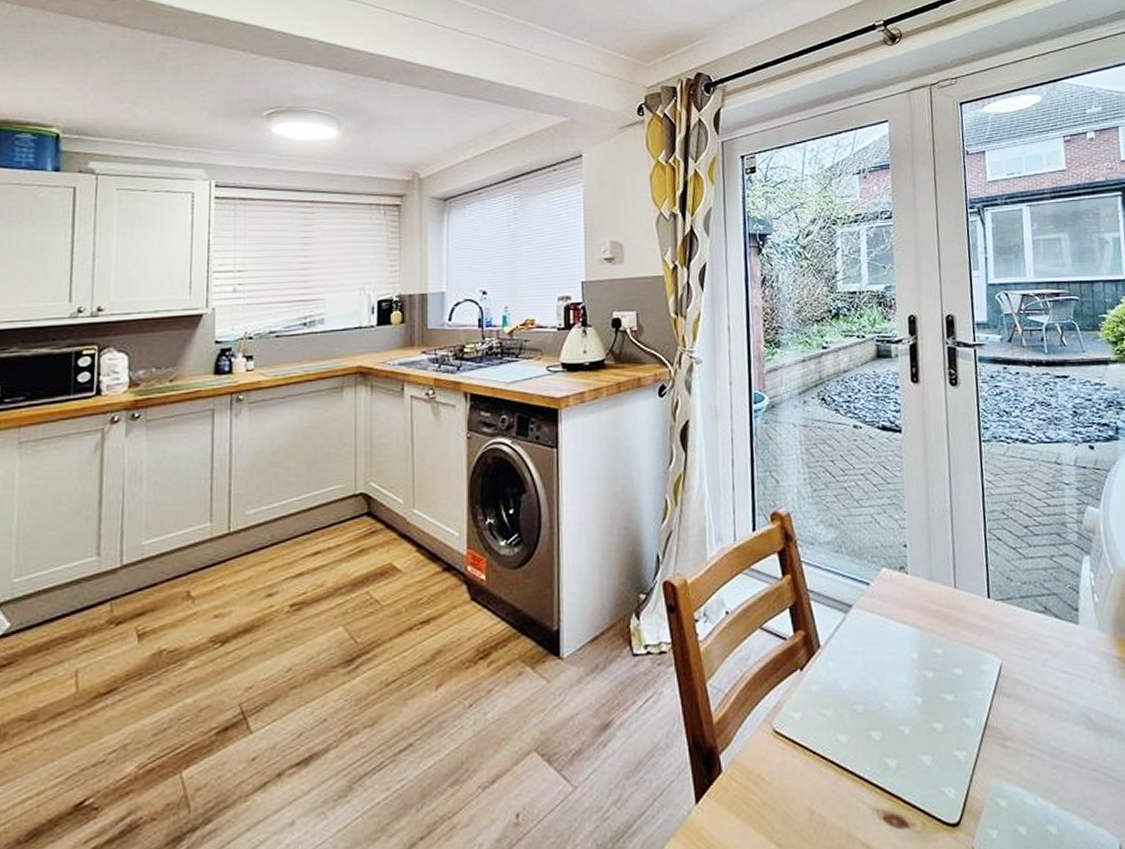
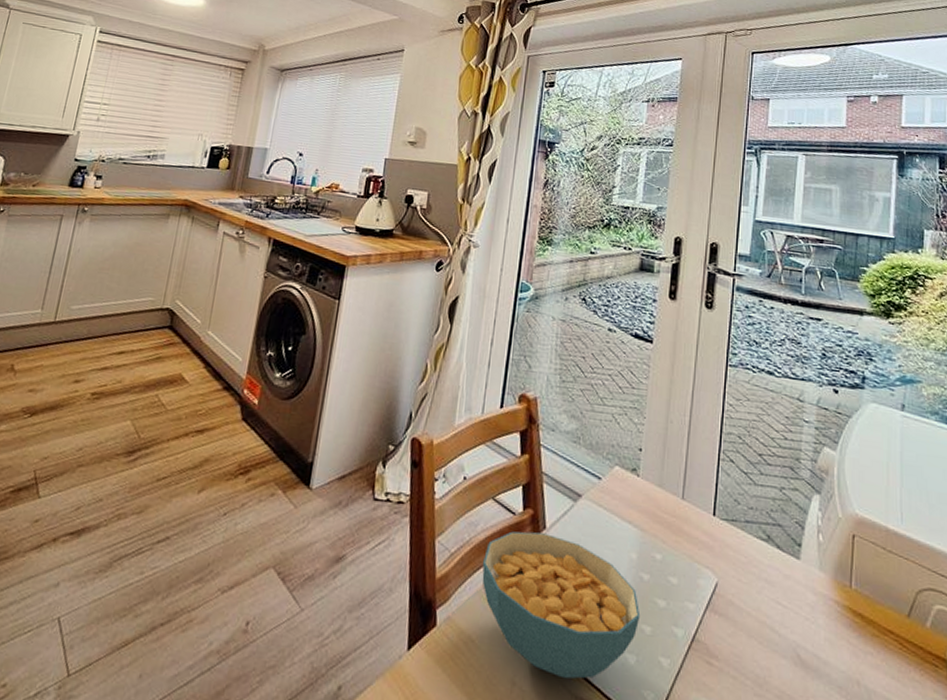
cereal bowl: none [760,652,930,796] -> present [482,531,641,679]

